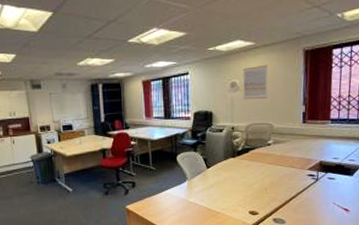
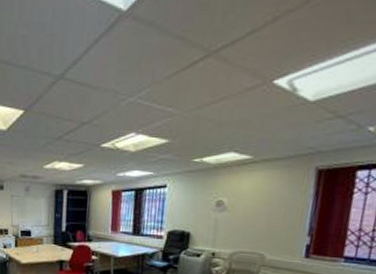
wall art: present [242,65,268,100] -> none [230,183,267,223]

